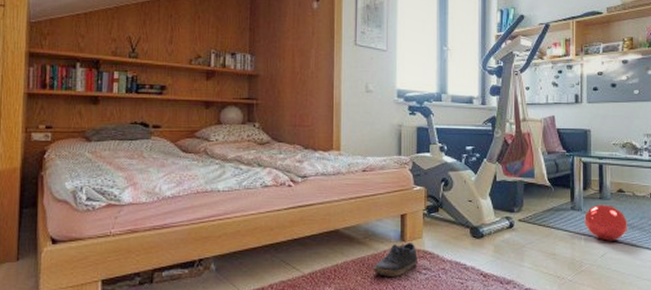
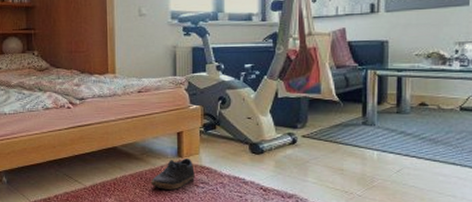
ball: present [584,204,629,241] -> none [378,119,431,156]

